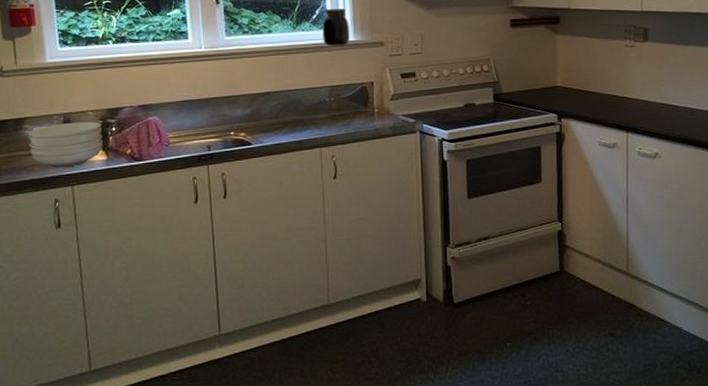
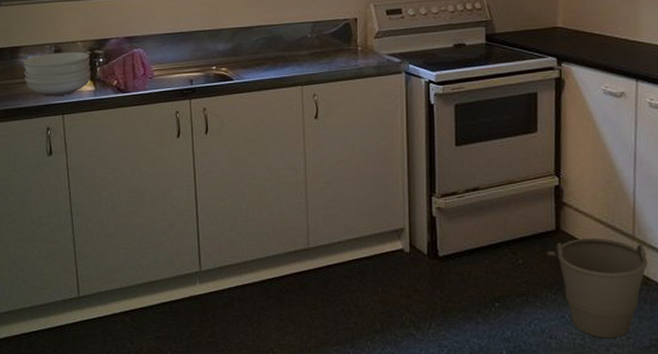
bucket: none [551,276,641,368] -> present [546,238,648,339]

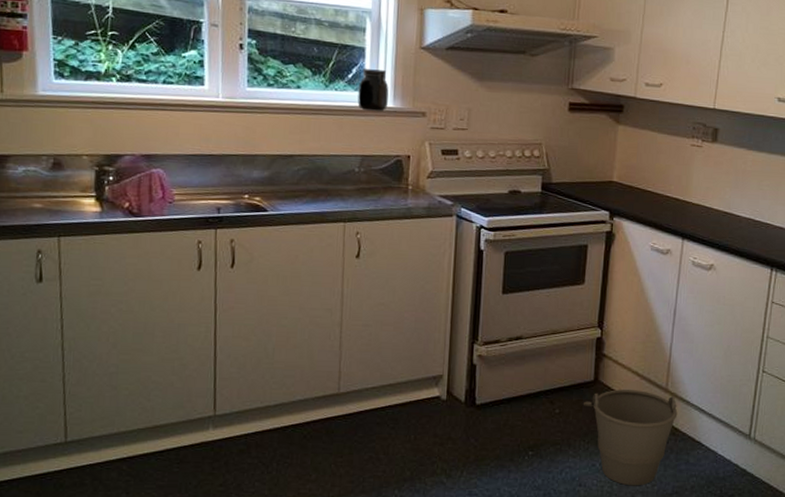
bowl: present [22,52,92,97] -> none [11,165,98,216]

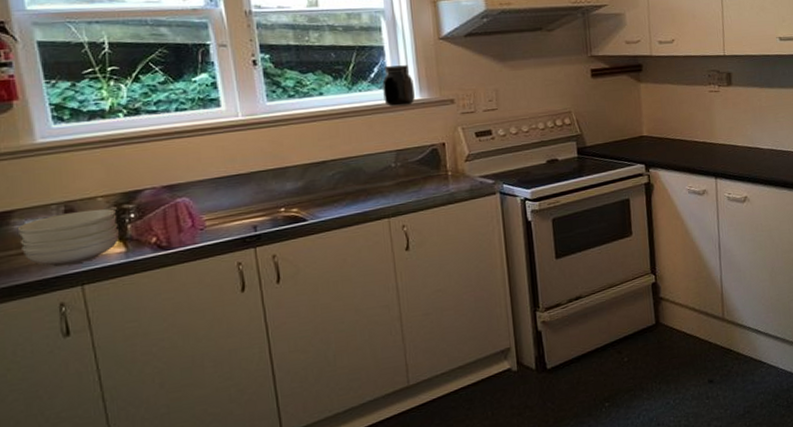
bowl: none [11,165,98,216] -> present [17,208,120,267]
bucket: present [583,389,678,486] -> none [648,323,737,416]

